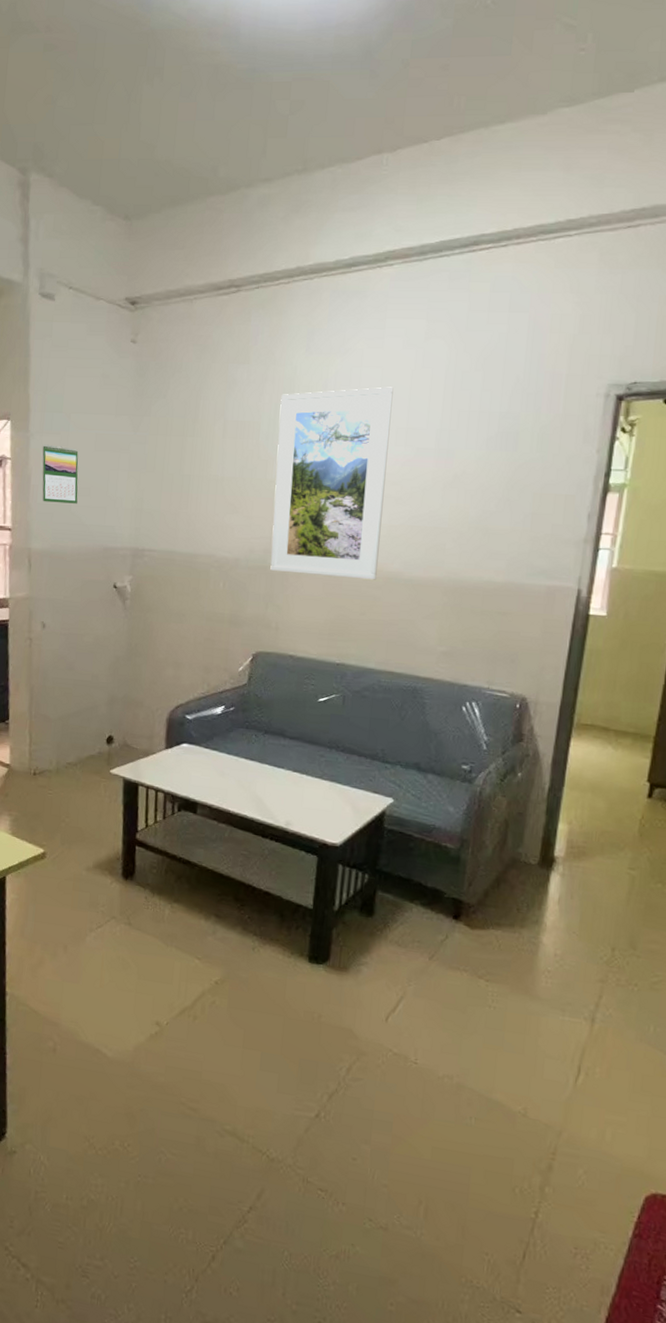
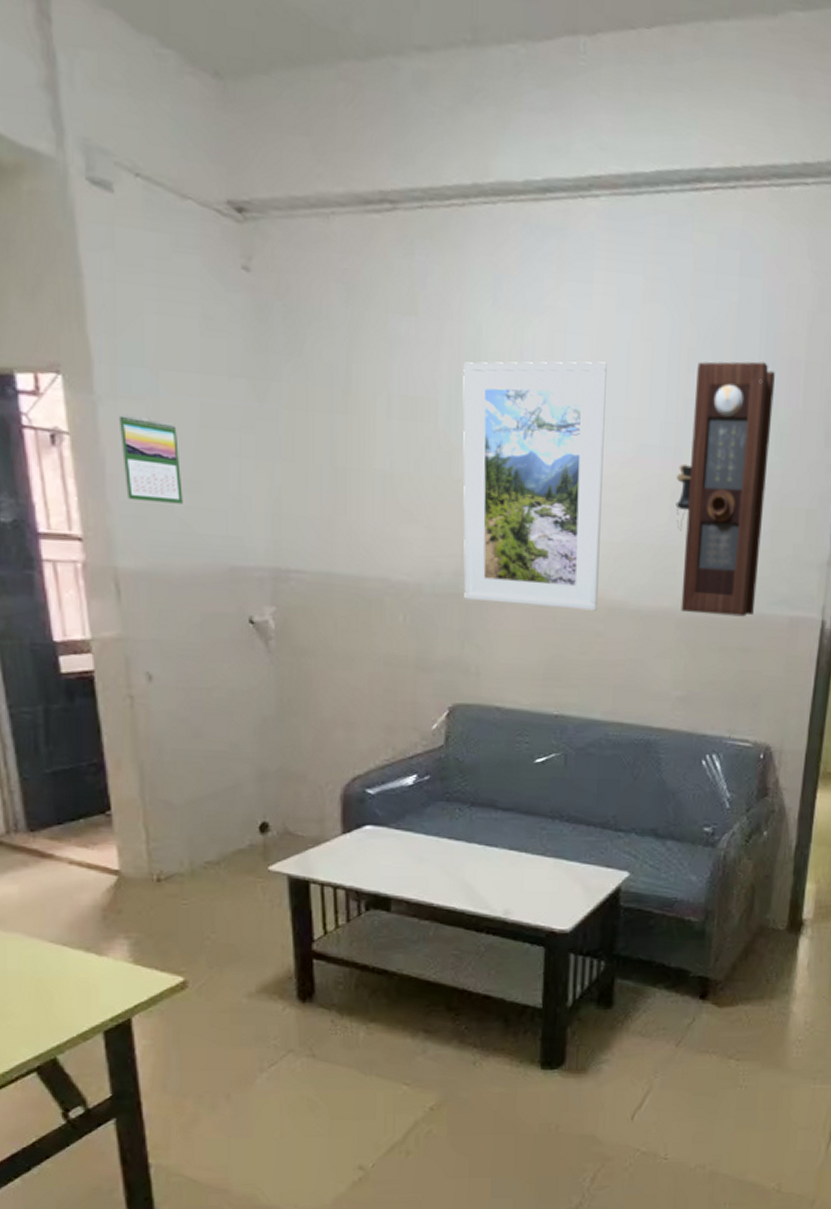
pendulum clock: none [446,377,538,586] -> present [676,361,775,617]

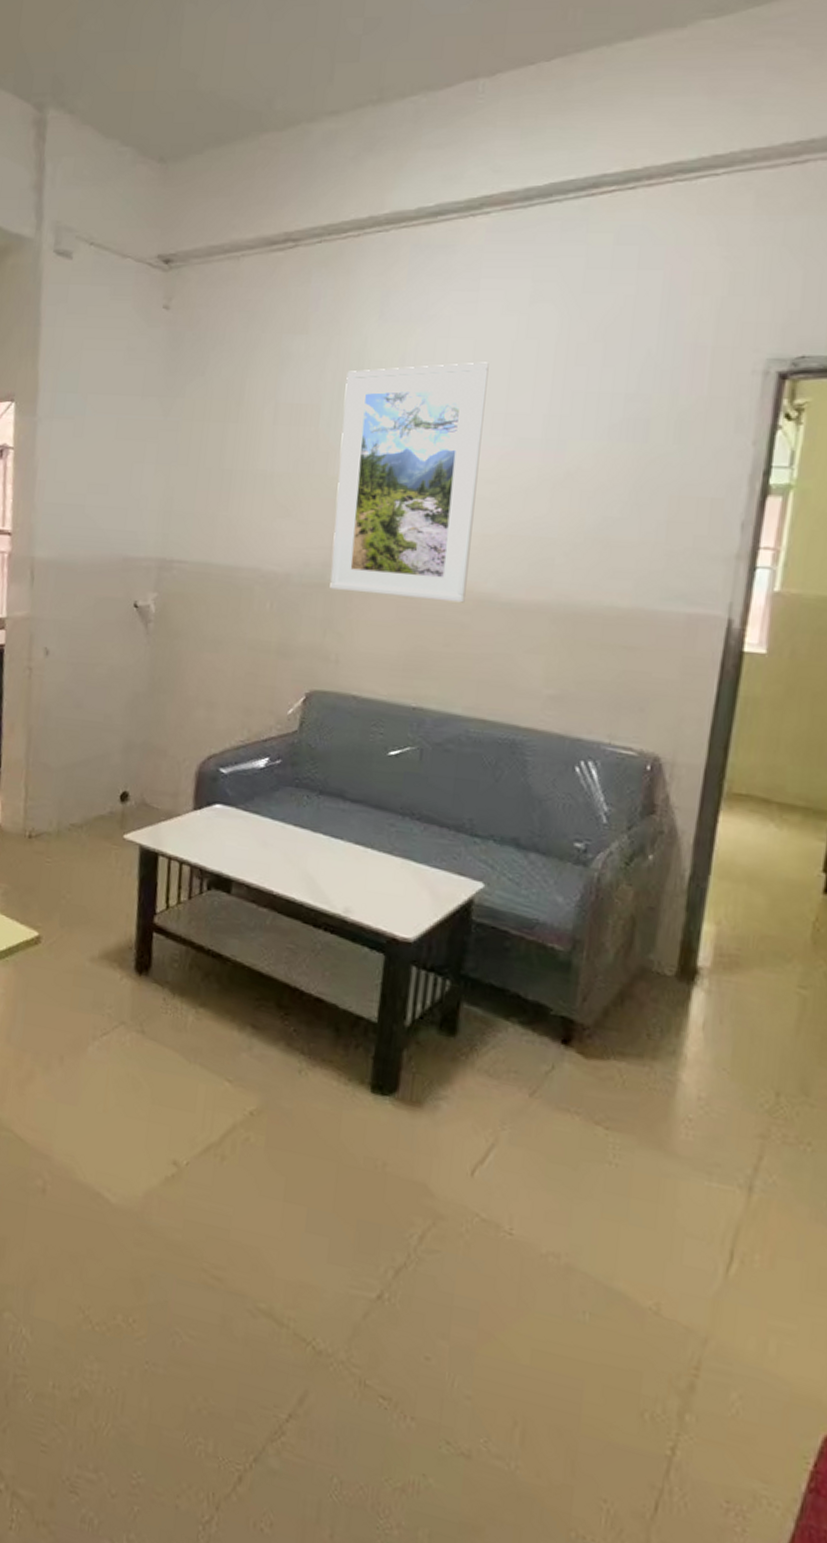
calendar: present [118,414,183,504] -> none [49,431,96,504]
pendulum clock: present [676,361,775,617] -> none [556,350,676,613]

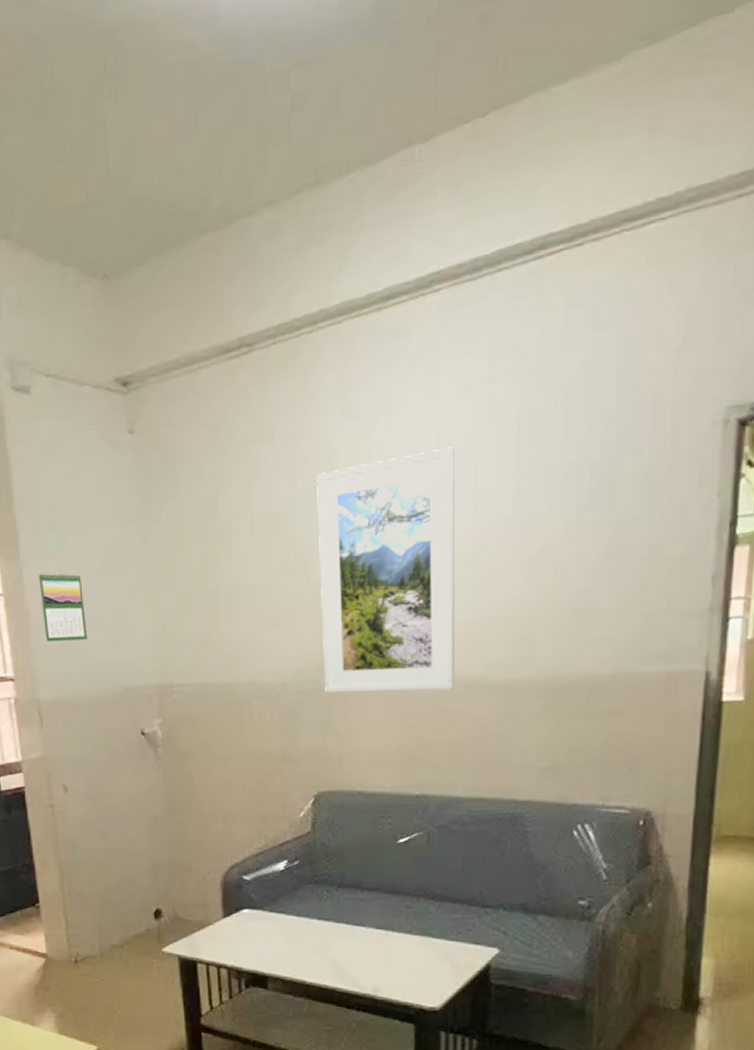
calendar: none [49,431,96,504] -> present [38,572,87,642]

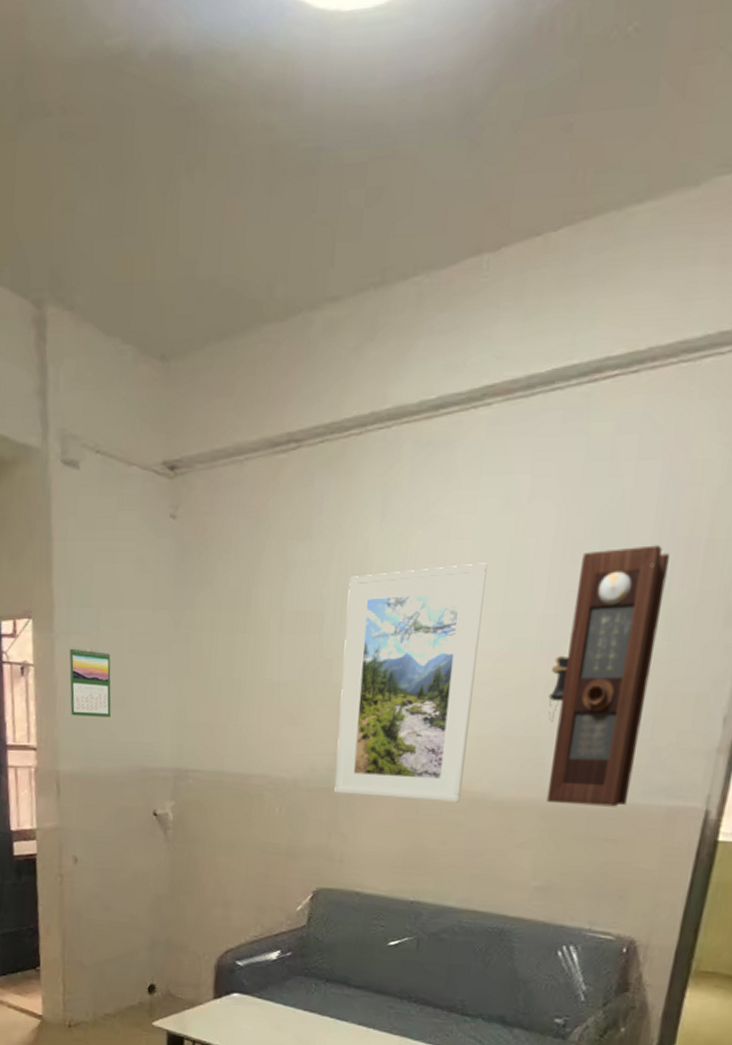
pendulum clock: none [531,412,636,681] -> present [546,545,670,807]

